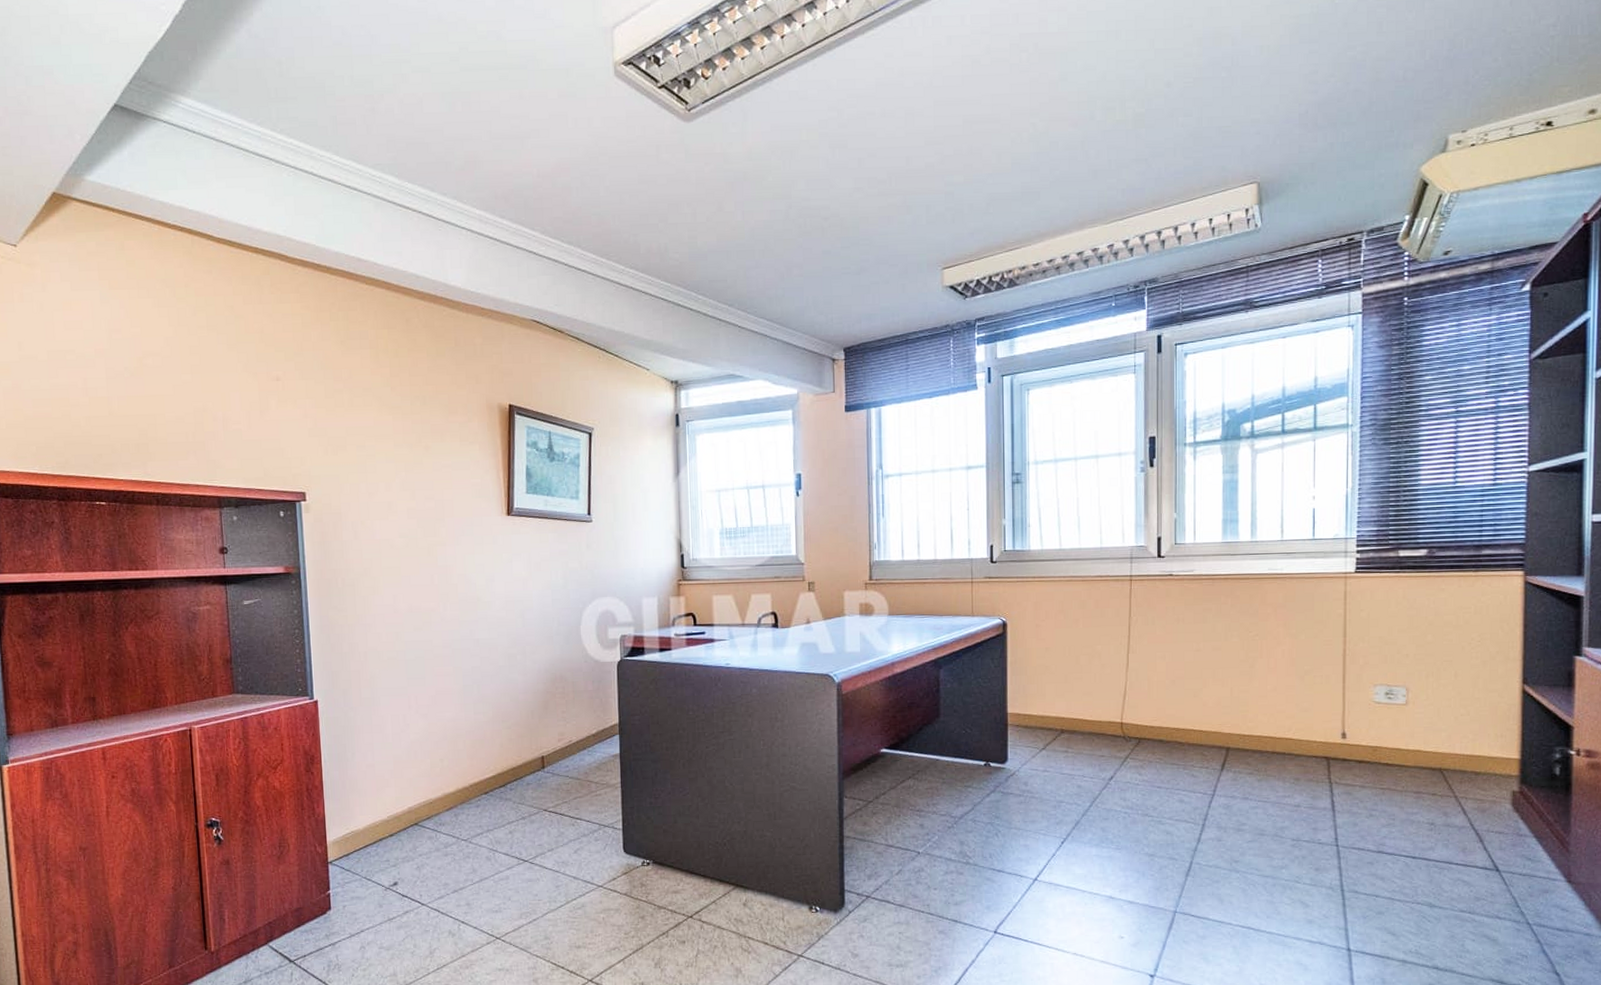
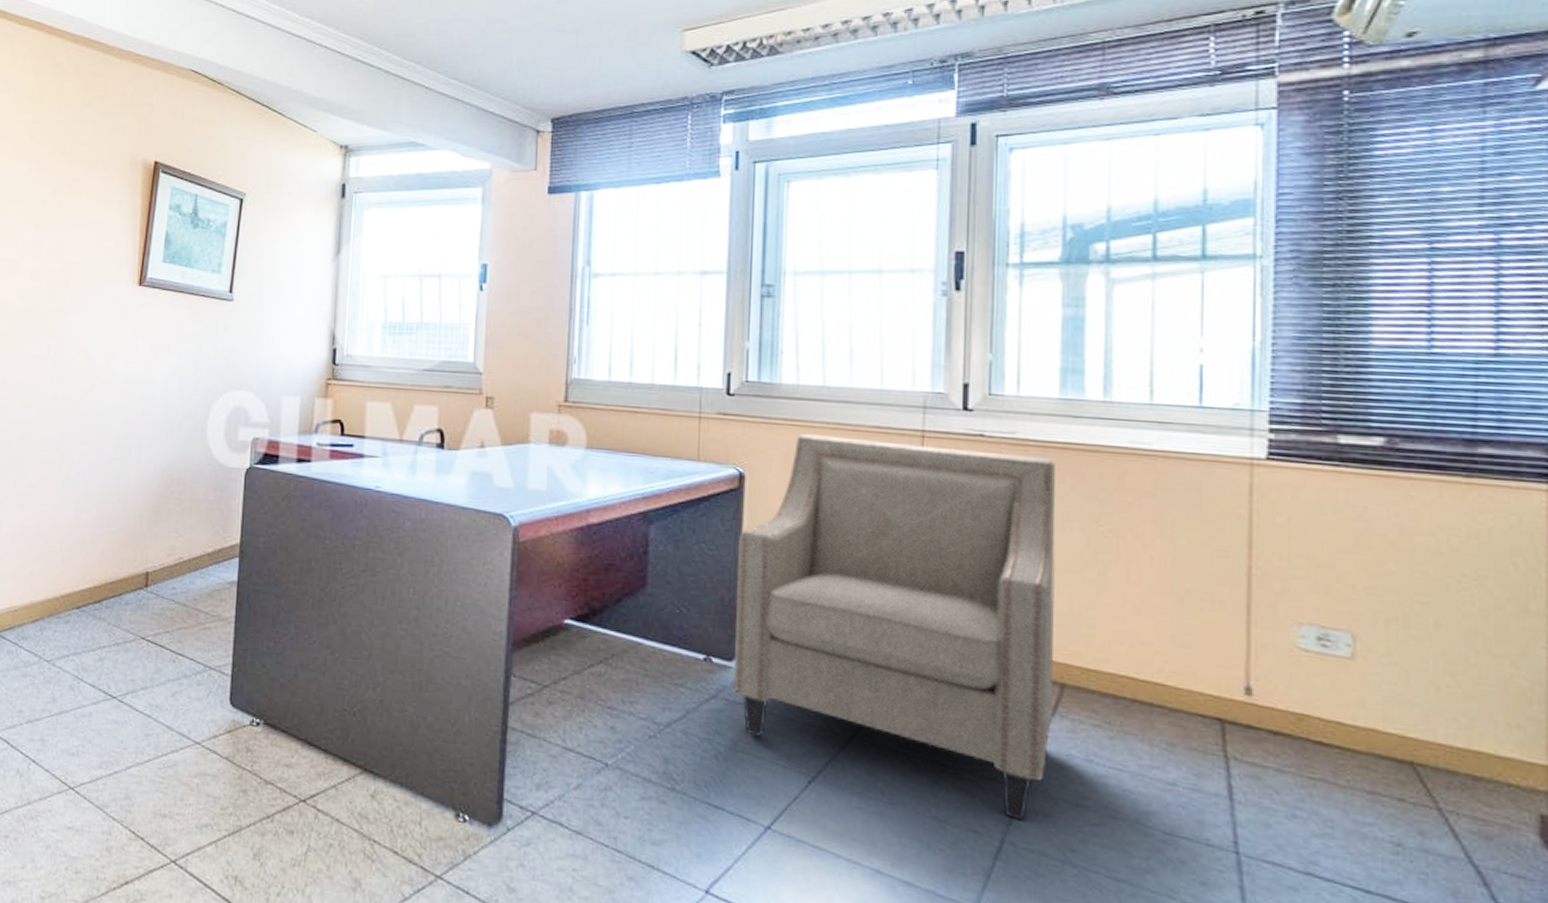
chair: none [1005,586,1222,847] -> present [732,434,1056,821]

